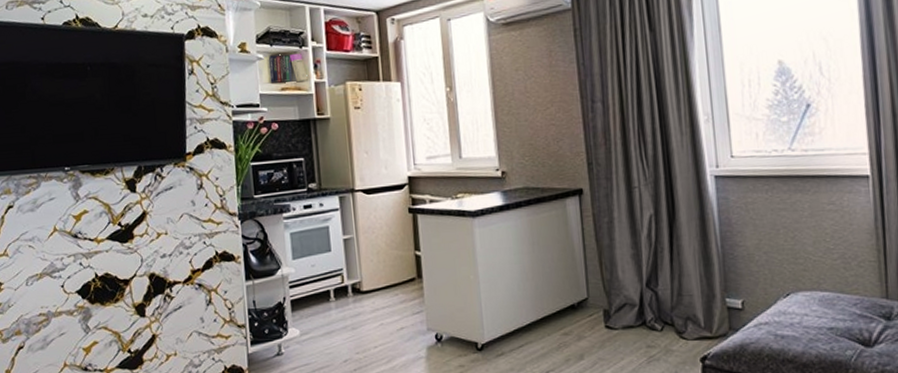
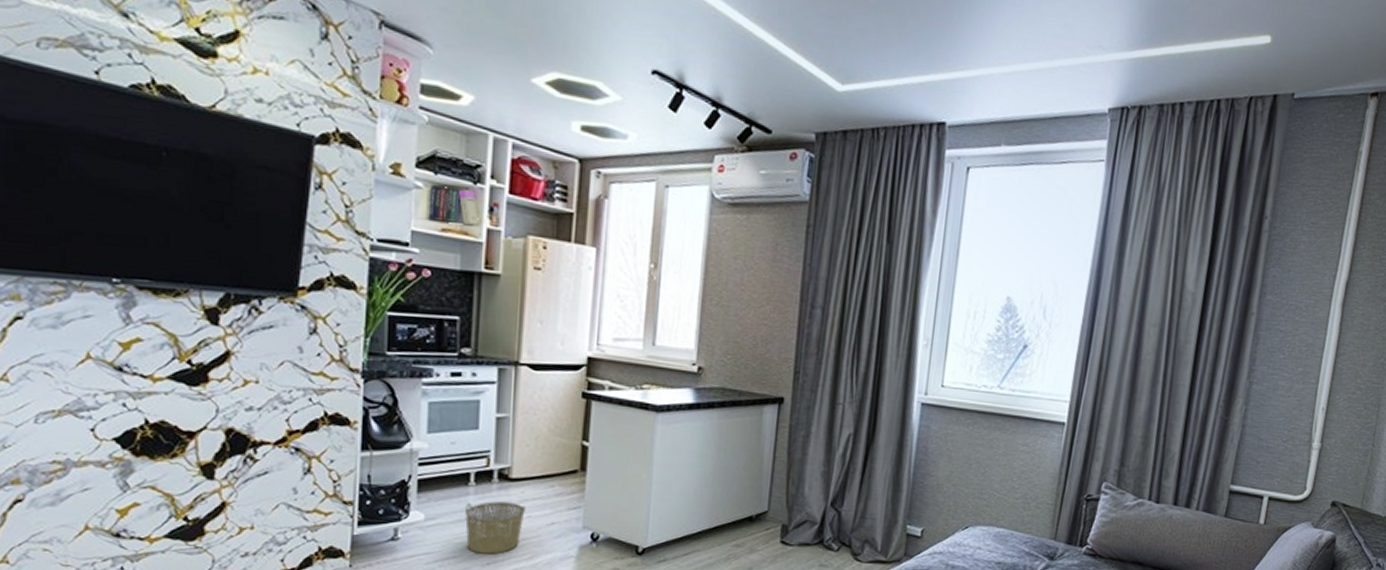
basket: none [330,312,378,361] -> present [465,501,526,554]

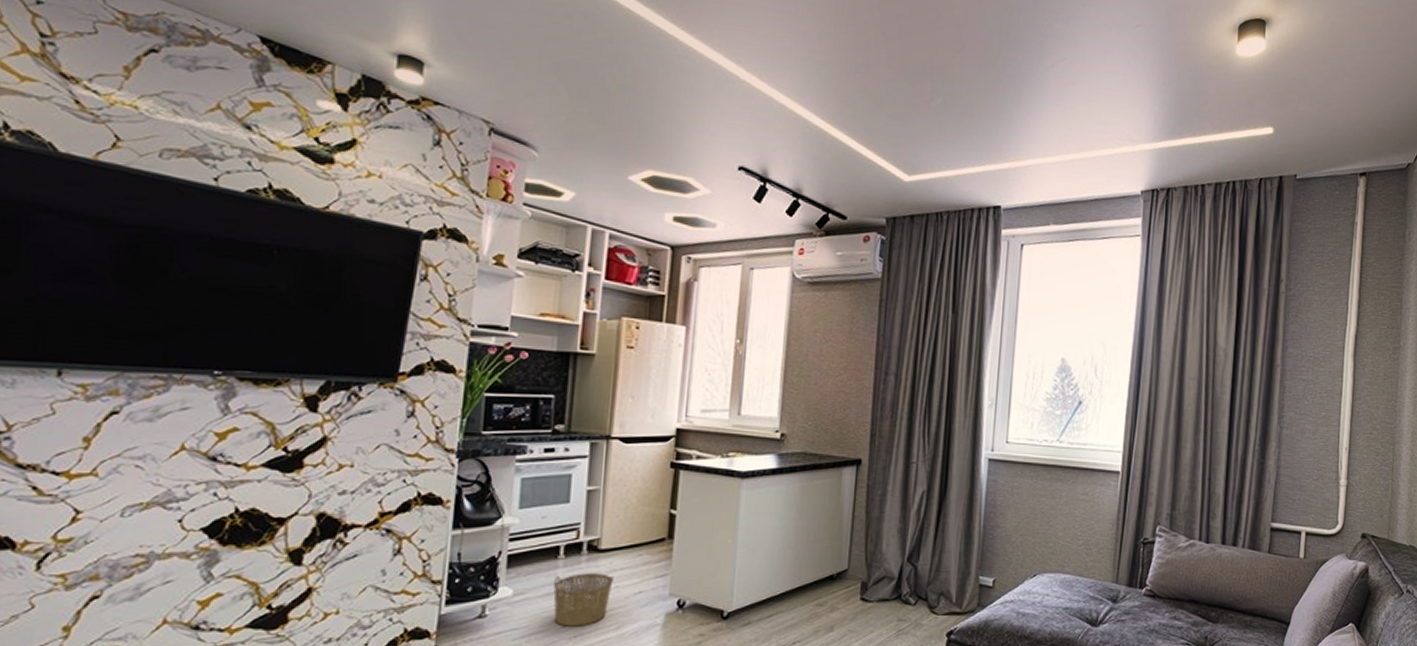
books: present [424,185,481,226] -> none [524,273,577,310]

